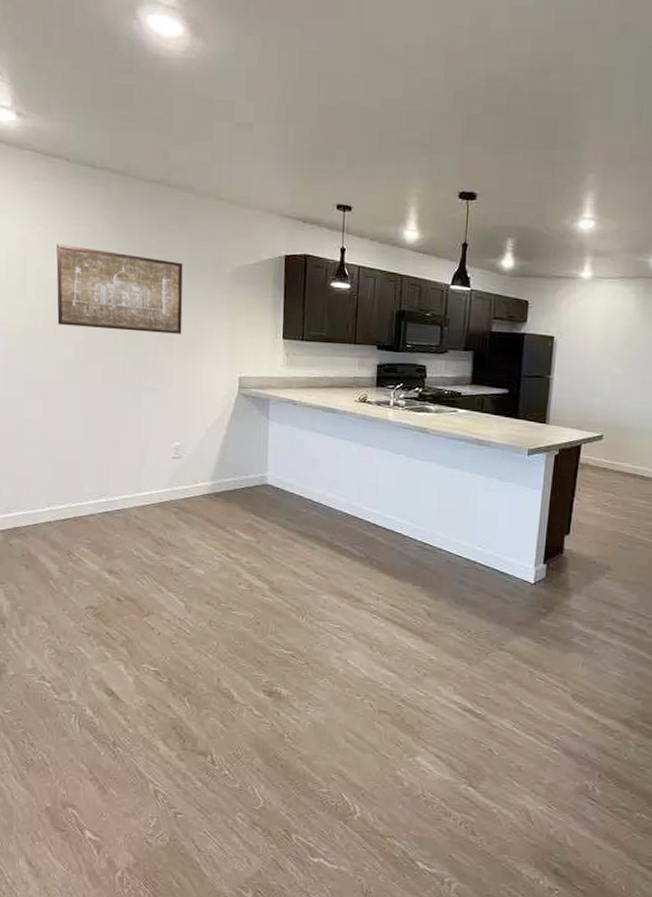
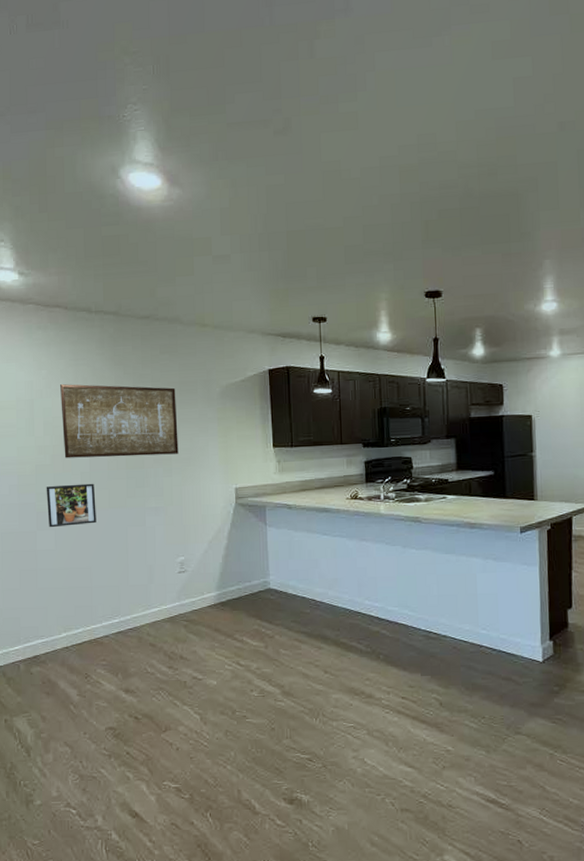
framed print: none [35,353,89,398] -> present [46,483,96,528]

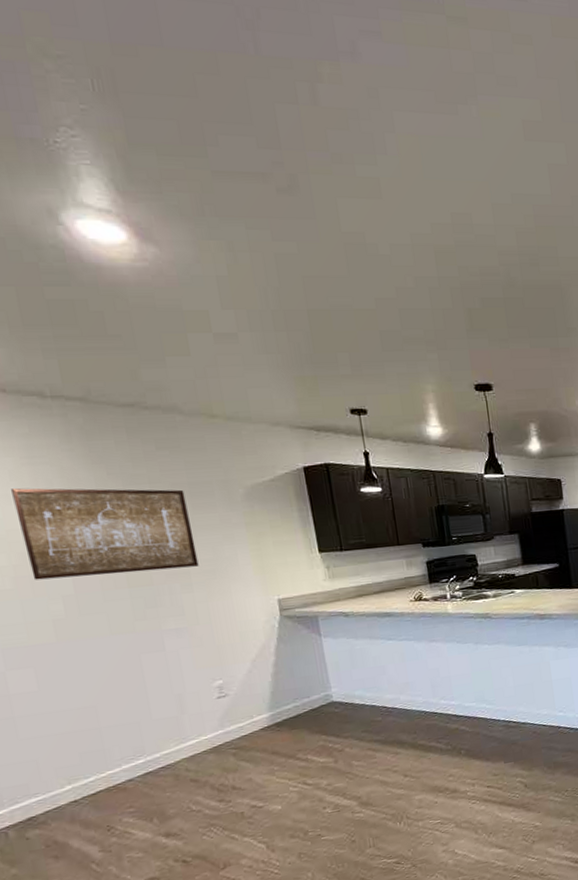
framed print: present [46,483,96,528] -> none [10,607,95,666]

